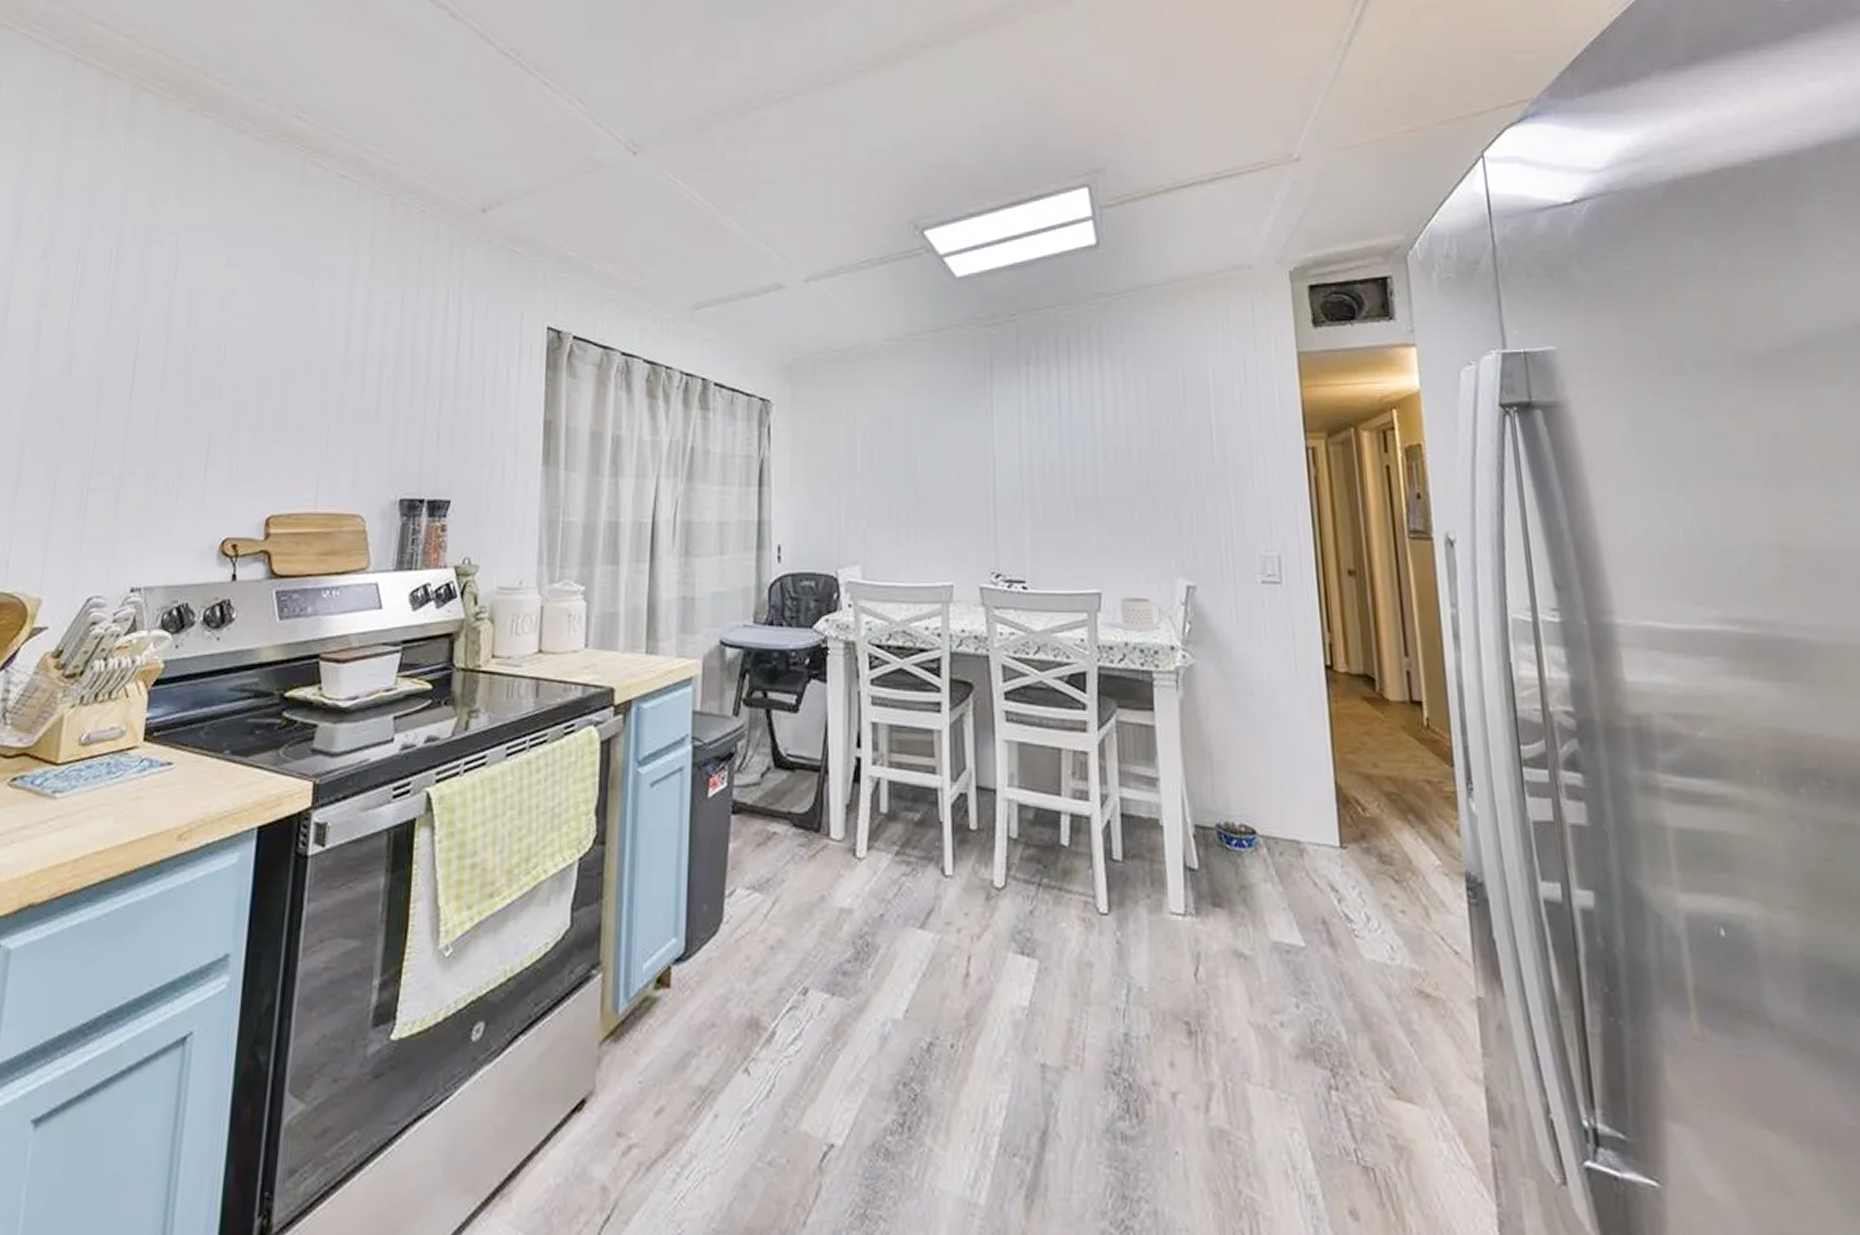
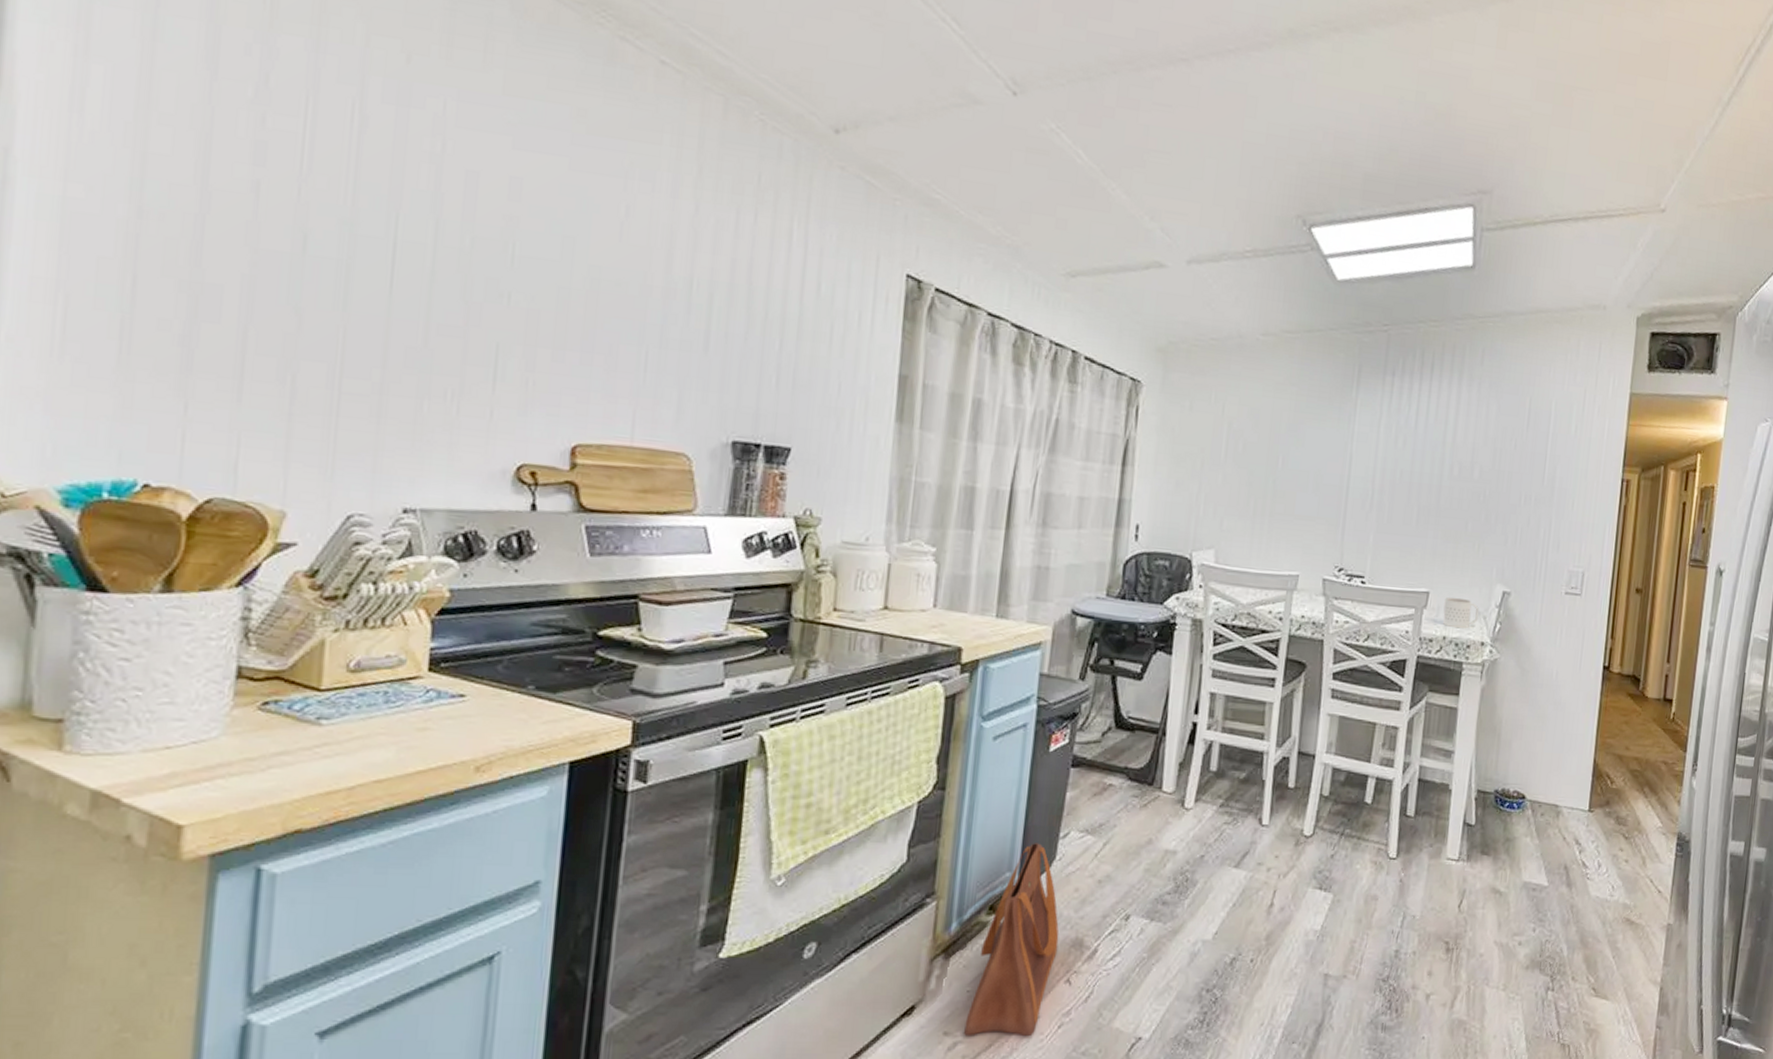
shopping bag: none [637,903,733,1139] -> present [963,843,1059,1037]

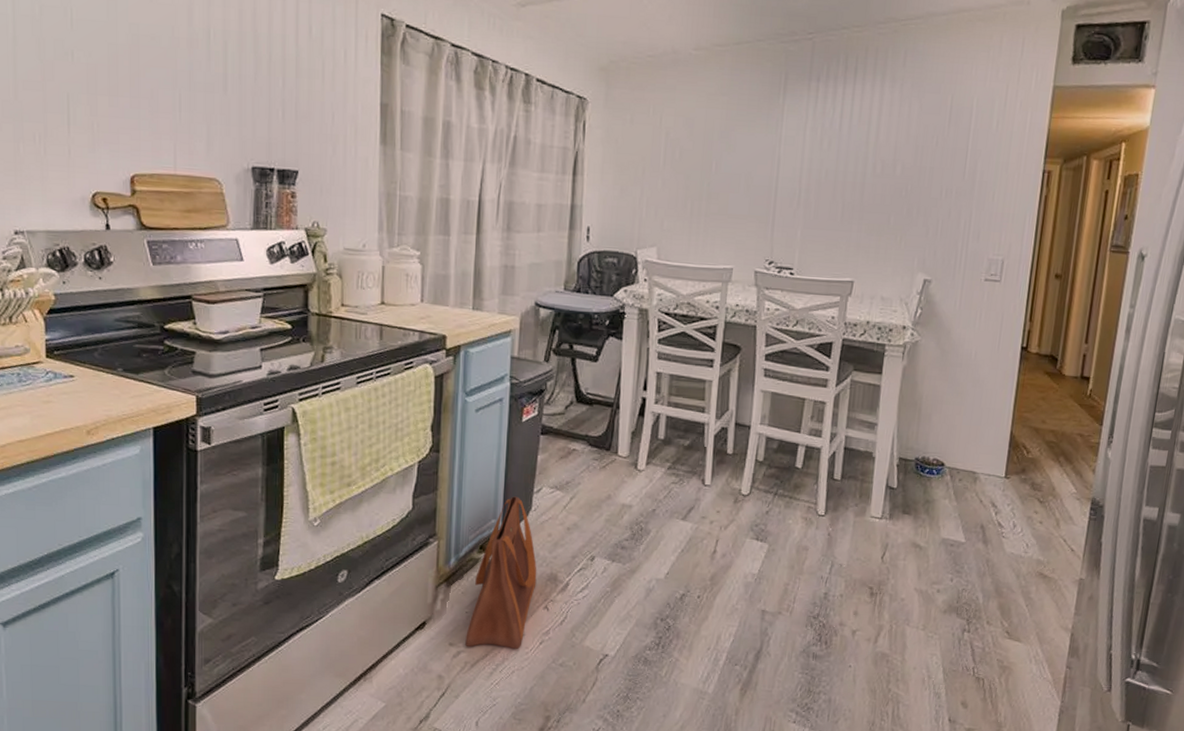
mug: present [1442,597,1479,629] -> none [866,285,901,314]

